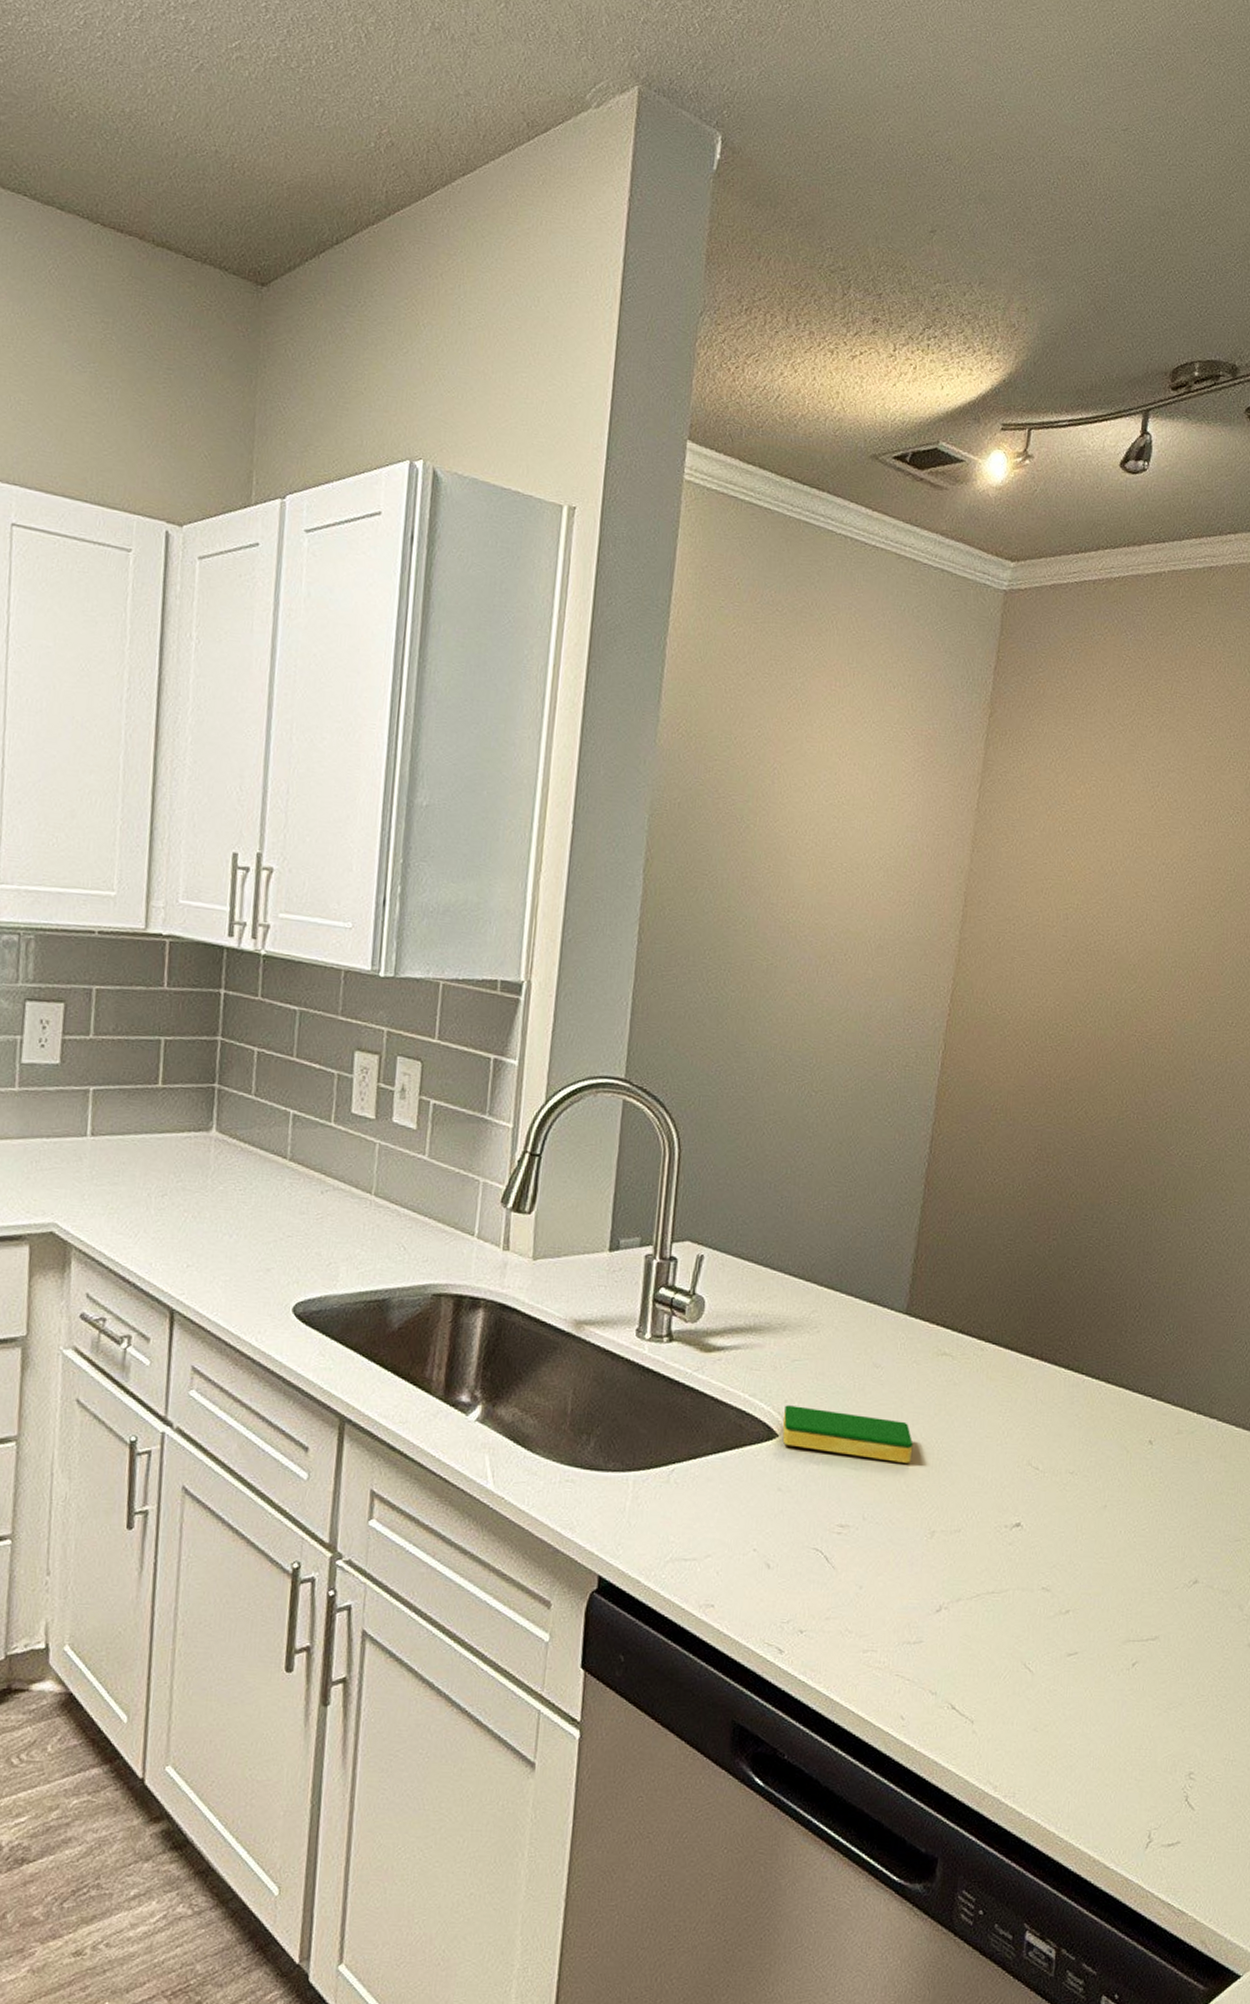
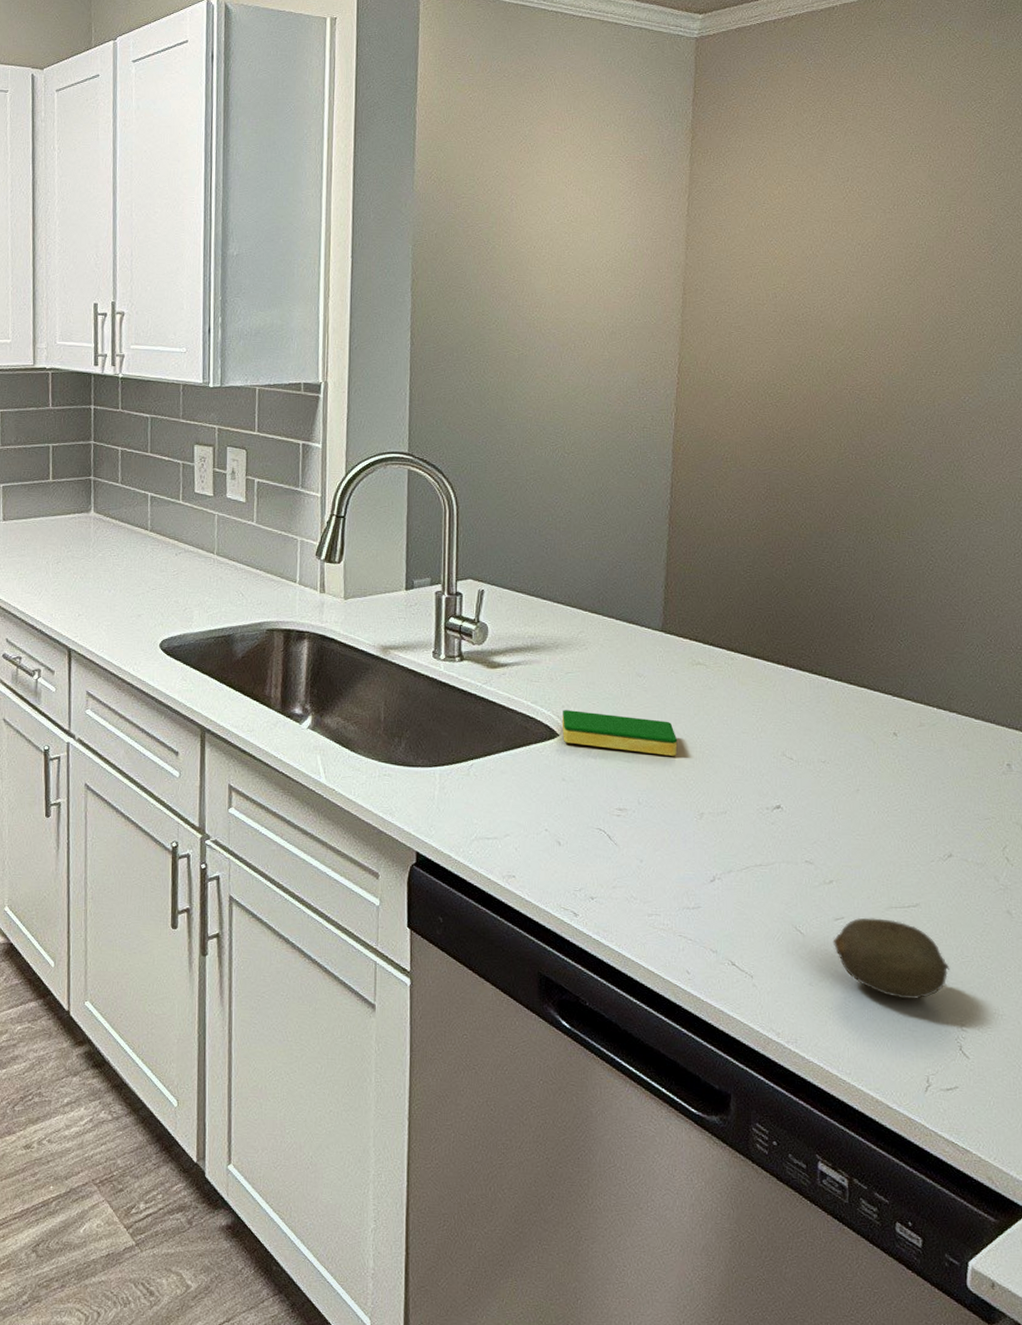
fruit: none [1063,1652,1184,1745] -> present [833,917,950,999]

